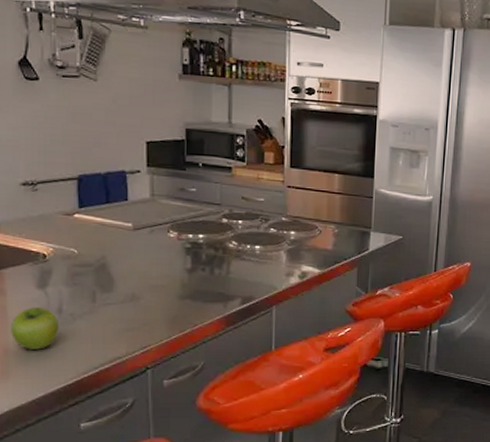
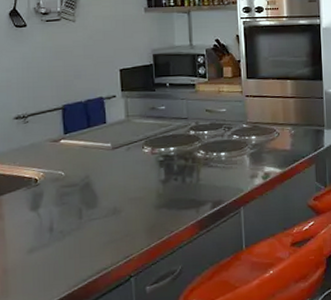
fruit: present [11,307,60,350] -> none [9,227,51,268]

